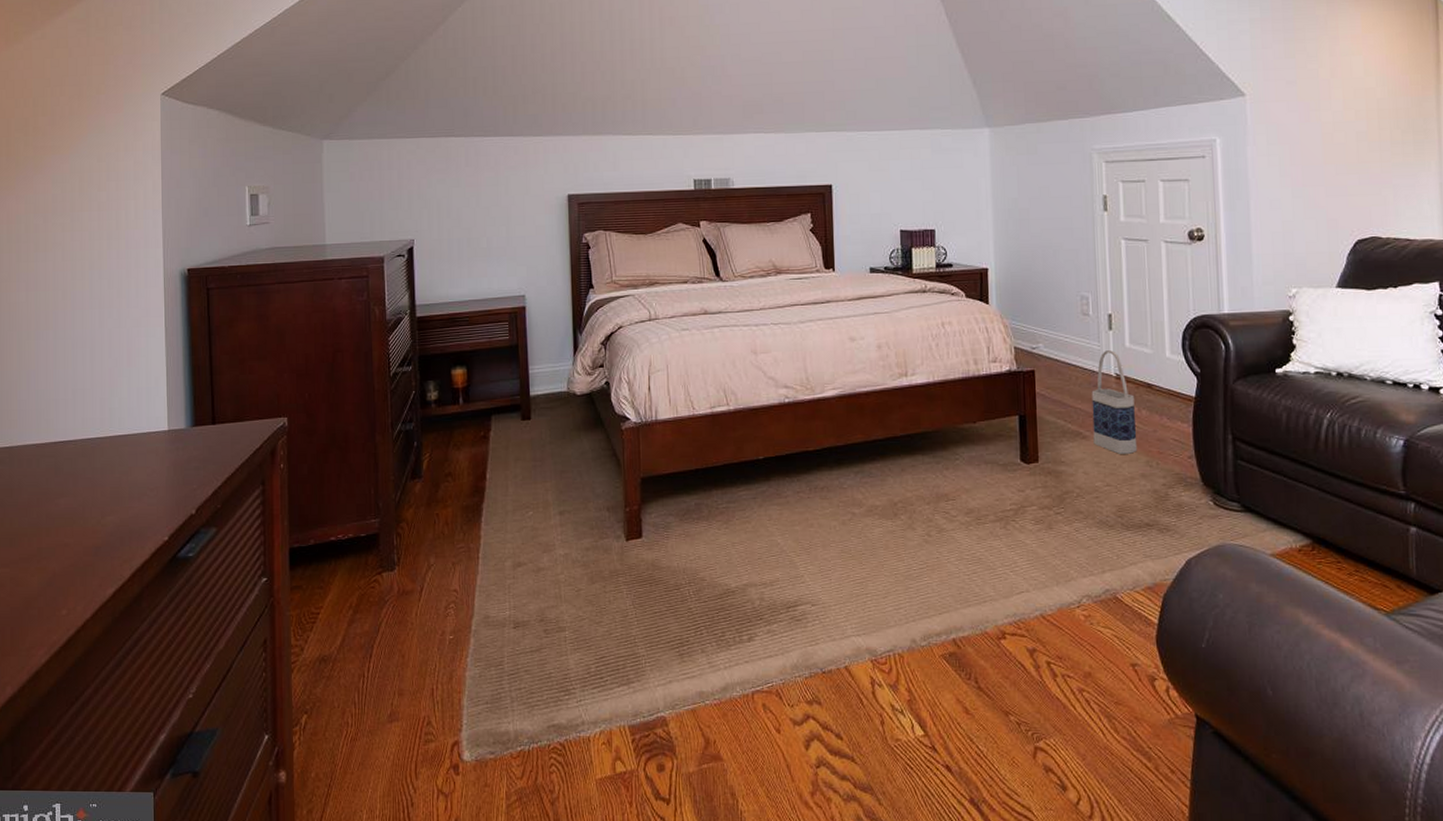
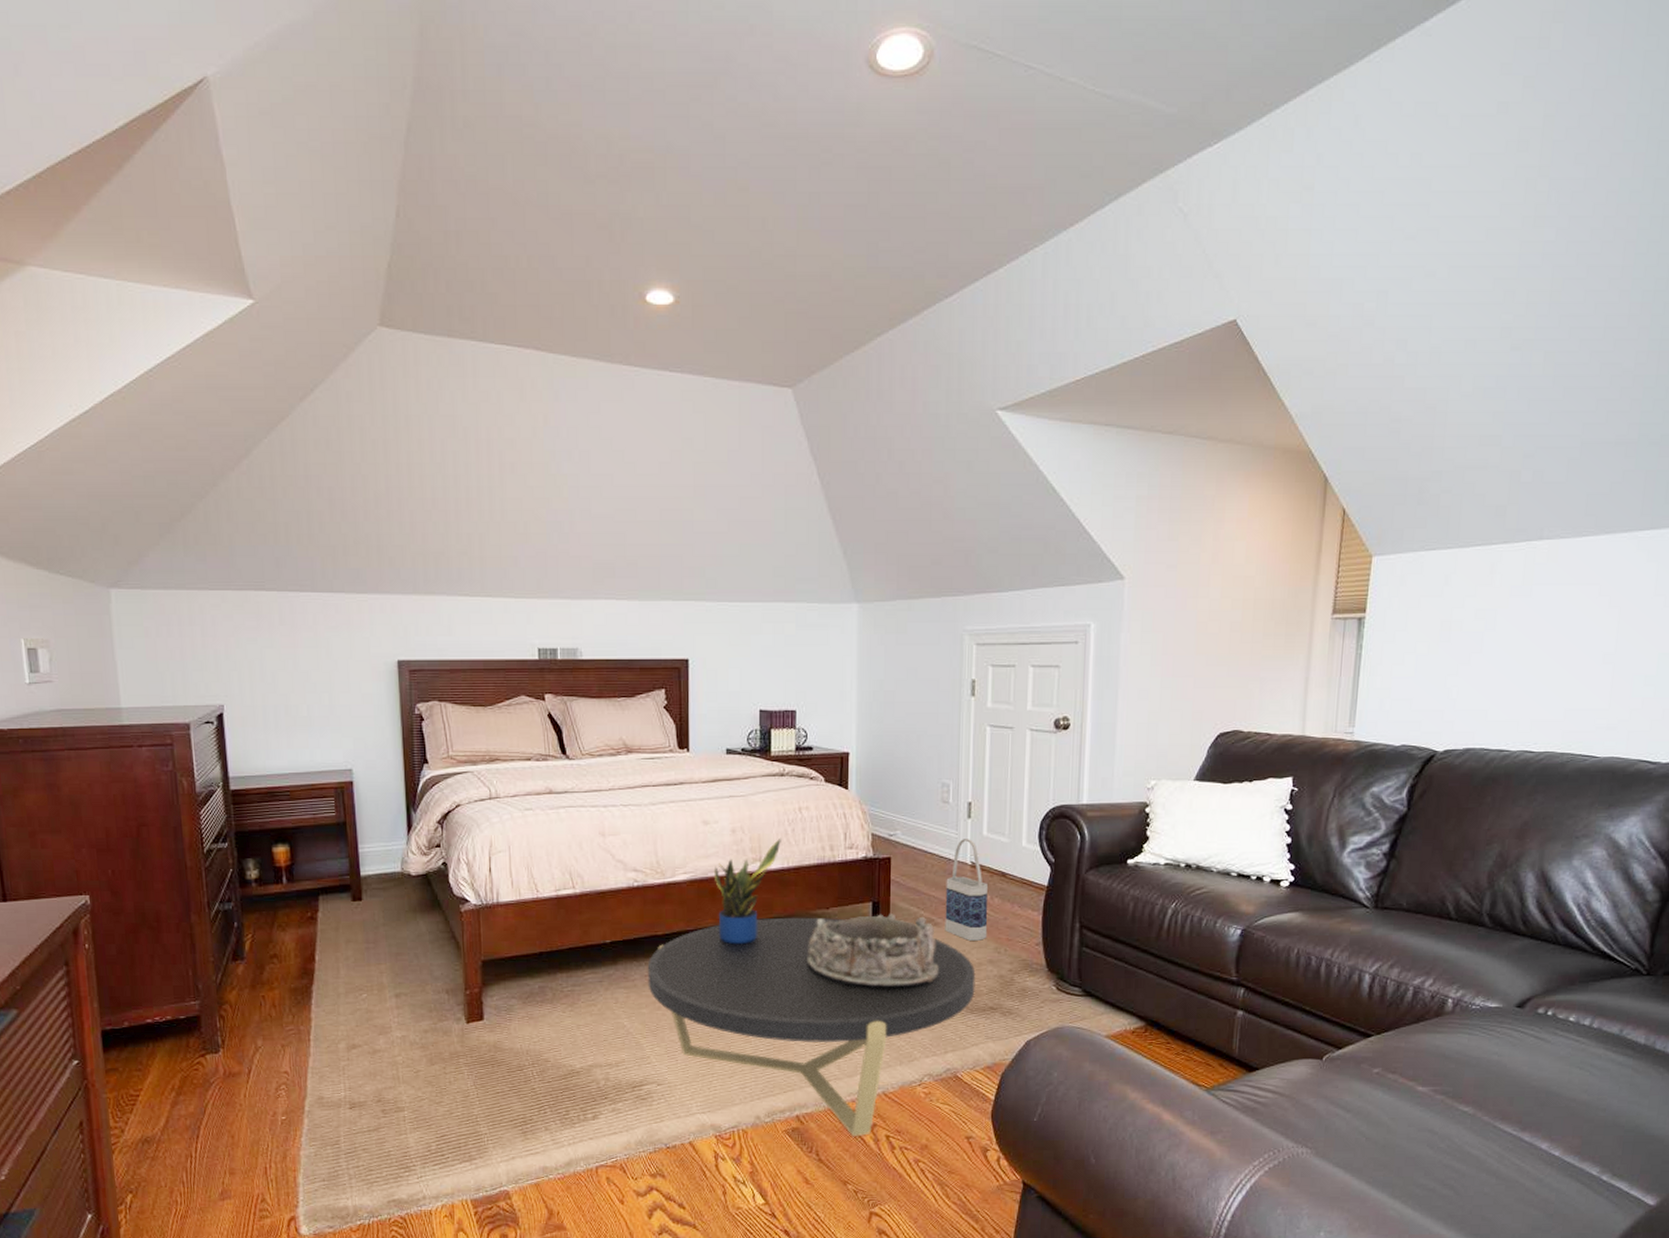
coffee table: none [799,431,1129,663] -> present [647,917,976,1137]
potted plant: none [861,352,926,459] -> present [713,837,781,944]
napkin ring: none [956,427,1090,504] -> present [806,914,939,988]

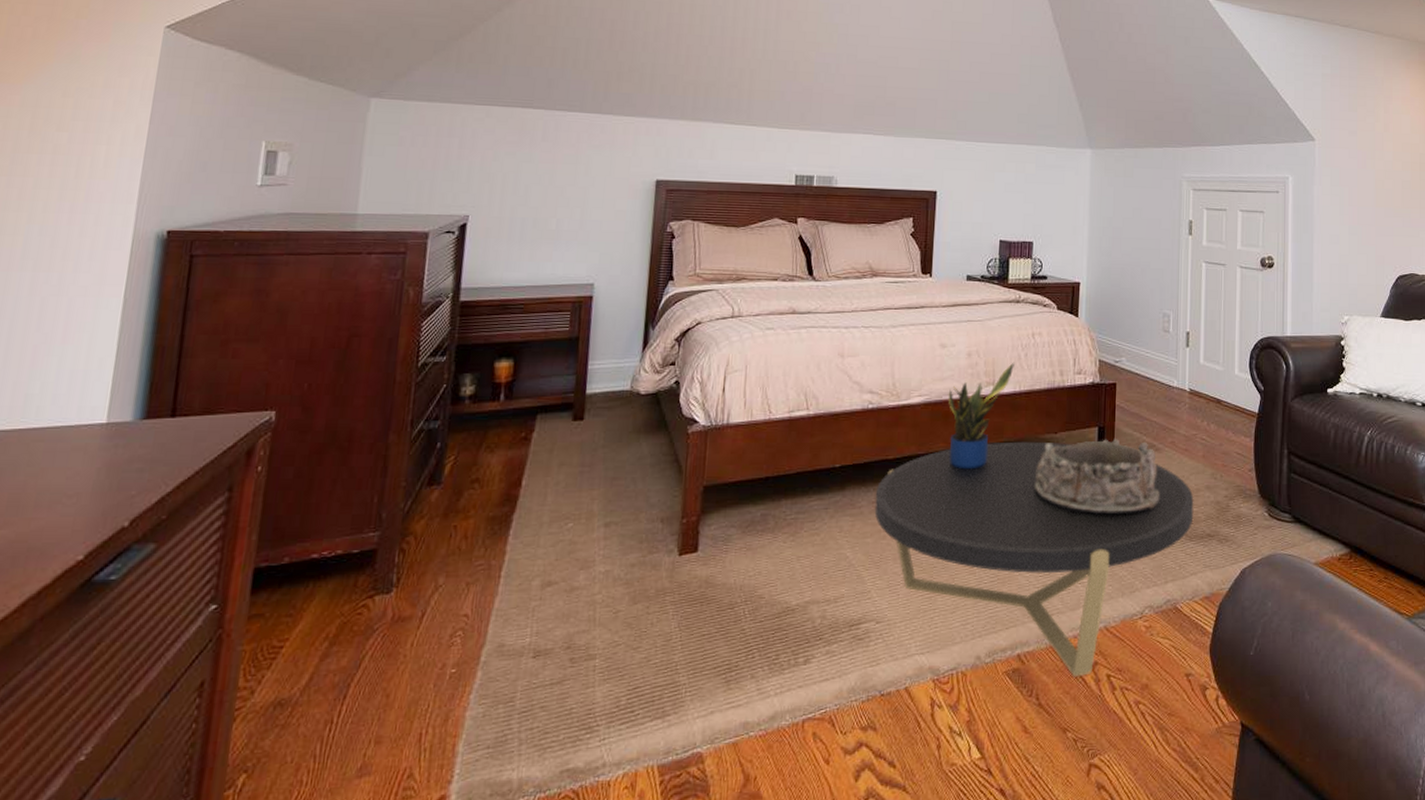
bag: present [945,839,988,941] -> none [1165,366,1205,466]

